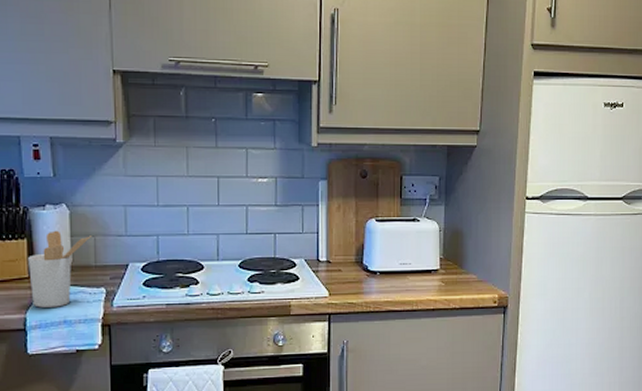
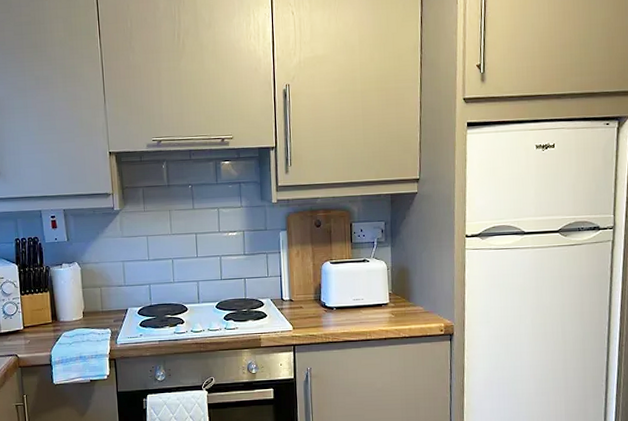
utensil holder: present [28,230,91,308] -> none [51,284,98,347]

